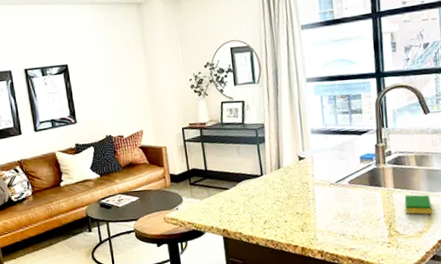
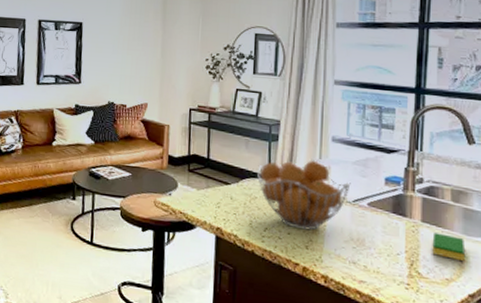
fruit basket: none [251,153,332,216] -> present [257,160,351,231]

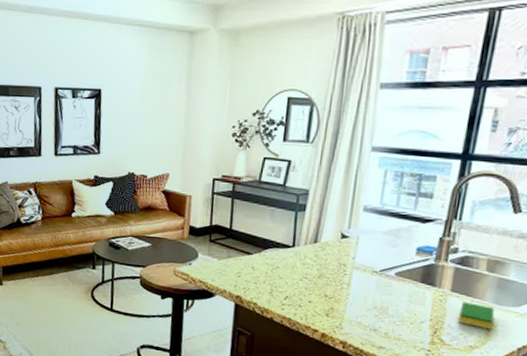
fruit basket: present [257,160,351,231] -> none [281,230,380,299]

